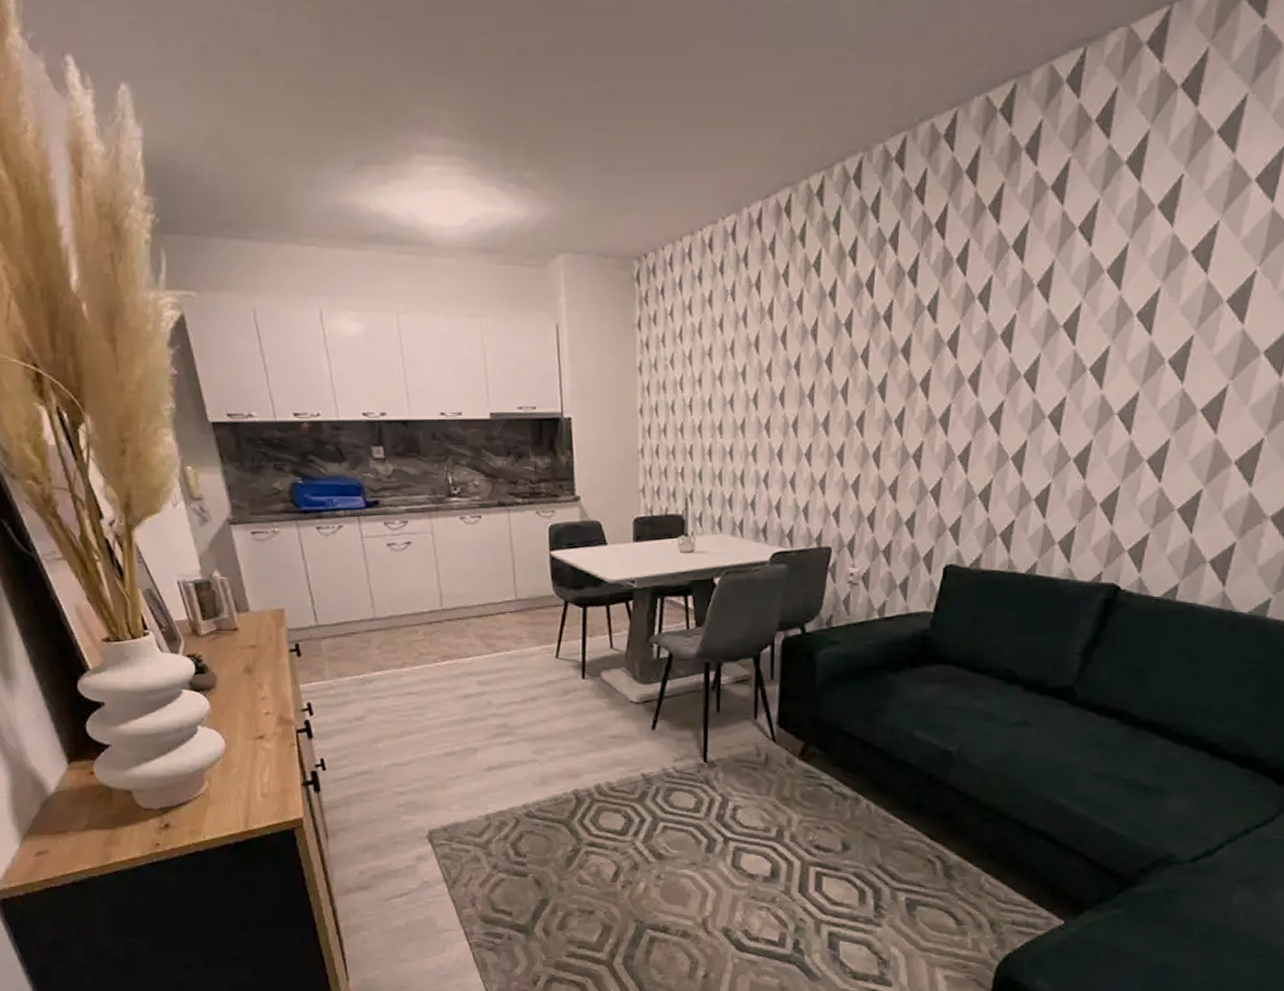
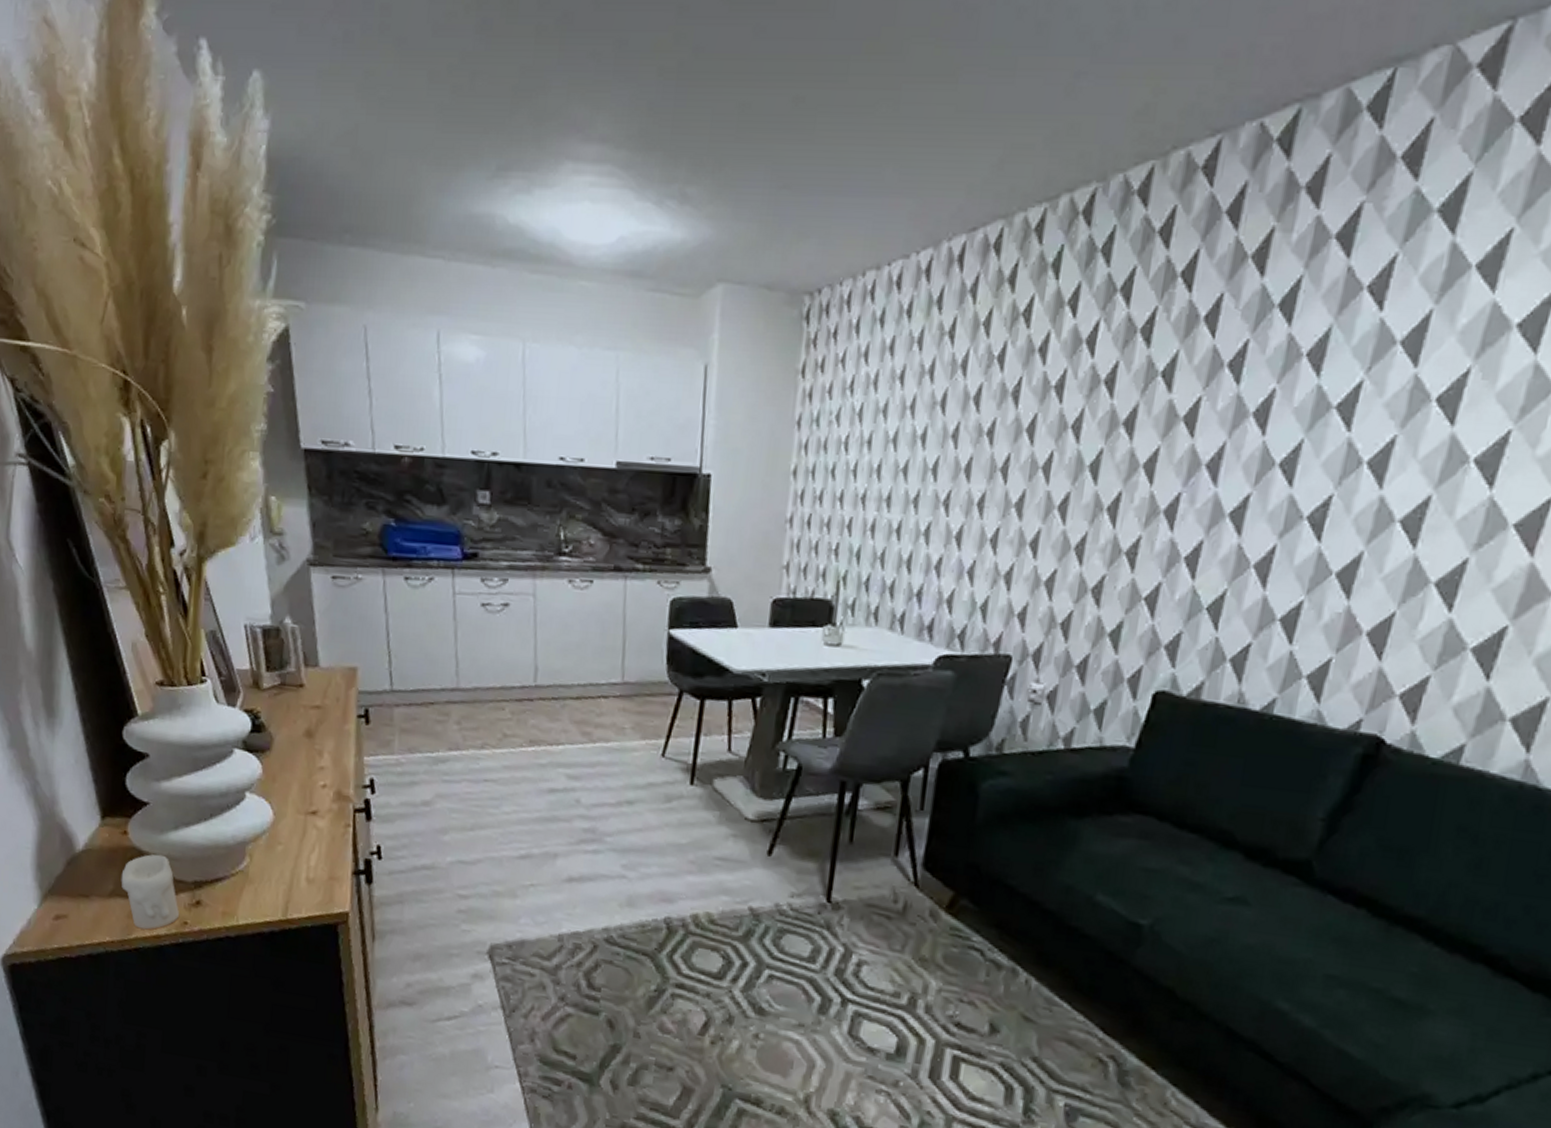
candle: none [93,788,151,855] -> present [121,854,179,930]

